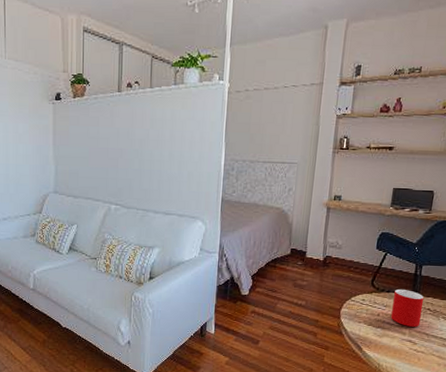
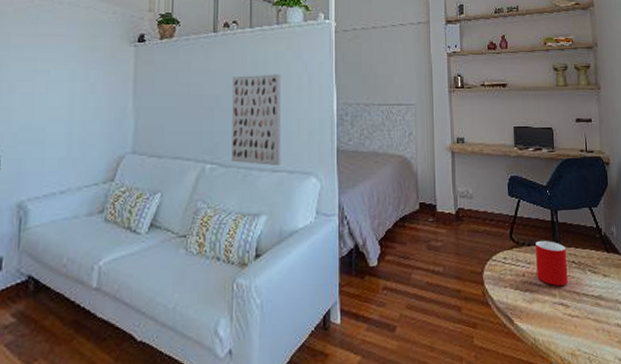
wall art: none [132,131,176,211] -> present [231,74,282,167]

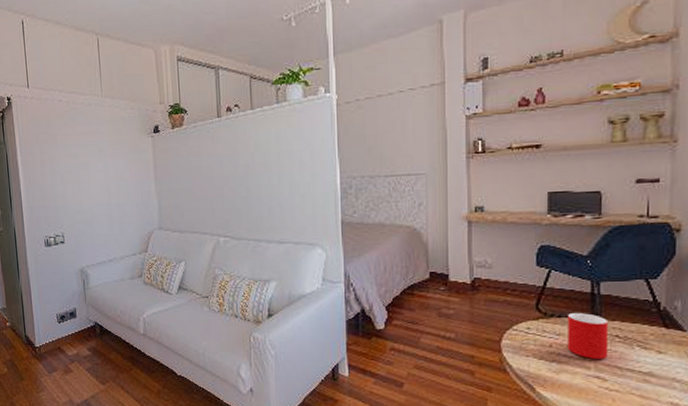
wall art: present [231,74,282,167] -> none [237,152,288,239]

